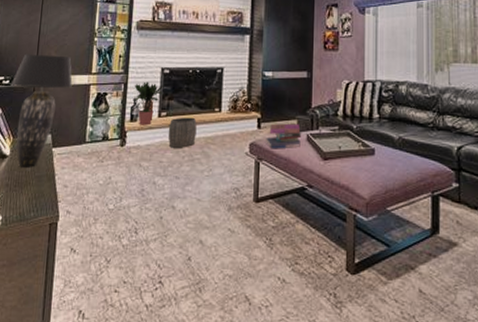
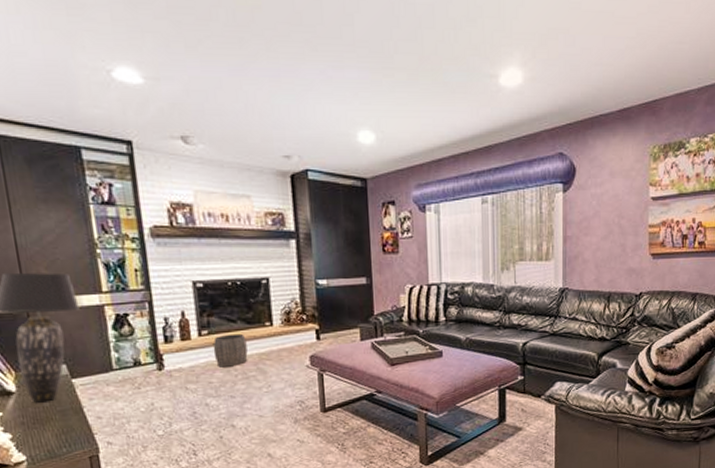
potted plant: present [135,81,163,126] -> none [162,298,199,347]
books: present [266,123,302,149] -> none [327,332,366,360]

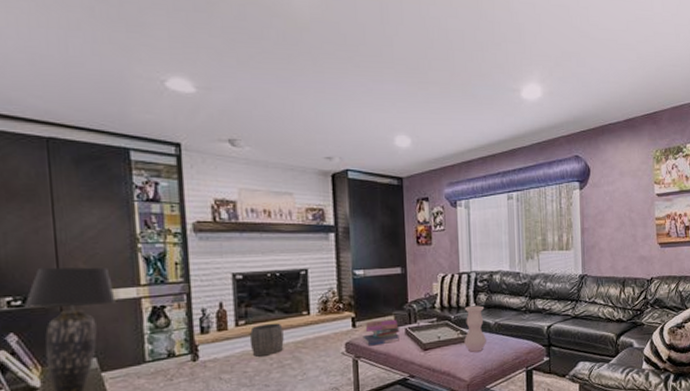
books: none [327,332,366,360] -> present [362,319,400,346]
vase: none [433,319,457,370] -> present [464,305,486,353]

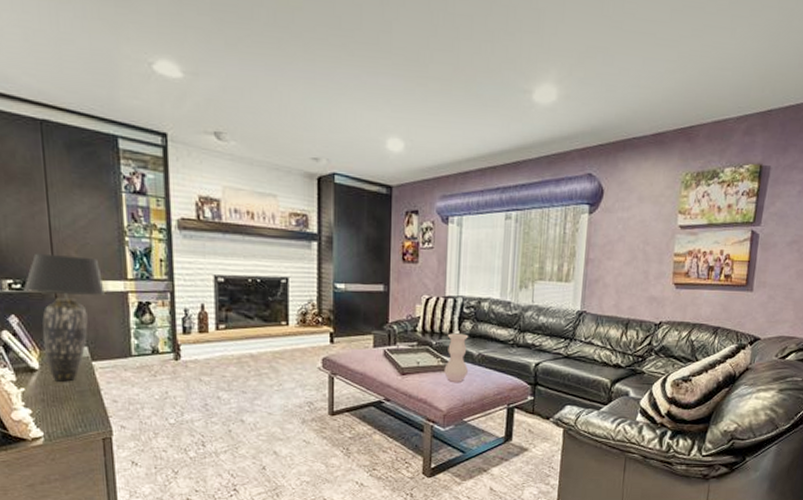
woven basket: present [249,323,284,357] -> none [229,330,262,363]
books: present [362,319,400,346] -> none [340,338,379,364]

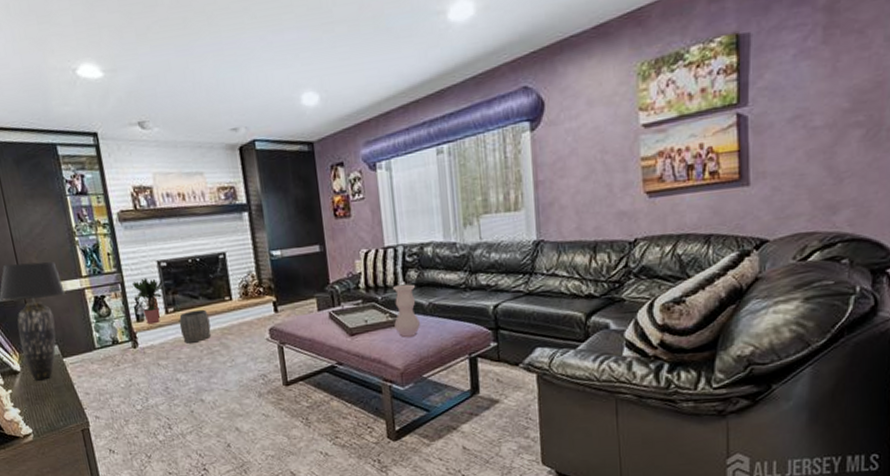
potted plant: none [184,290,218,339] -> present [132,278,165,325]
woven basket: none [229,330,262,363] -> present [179,309,211,344]

